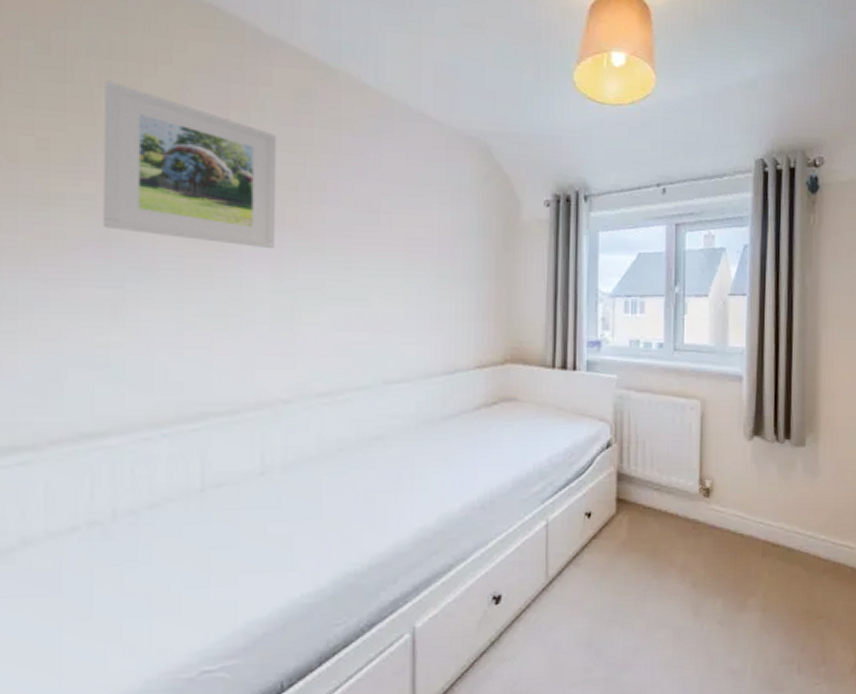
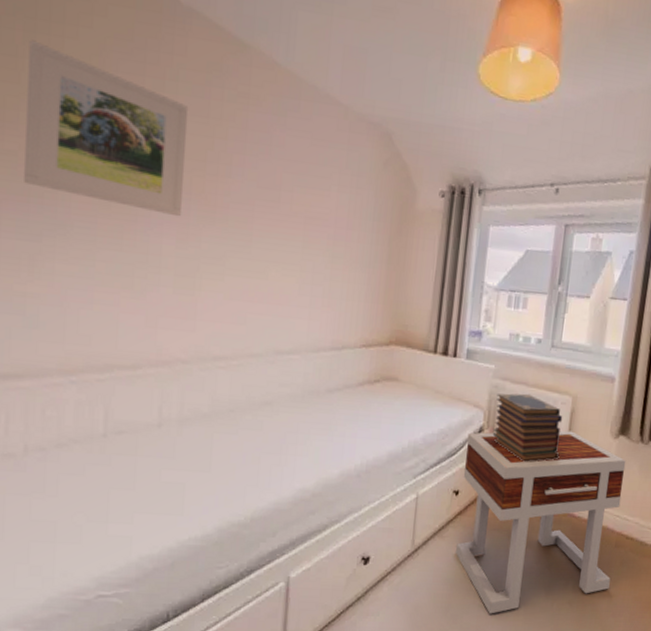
side table: none [594,436,764,645] -> present [456,430,626,614]
book stack: none [621,401,694,474] -> present [492,393,563,463]

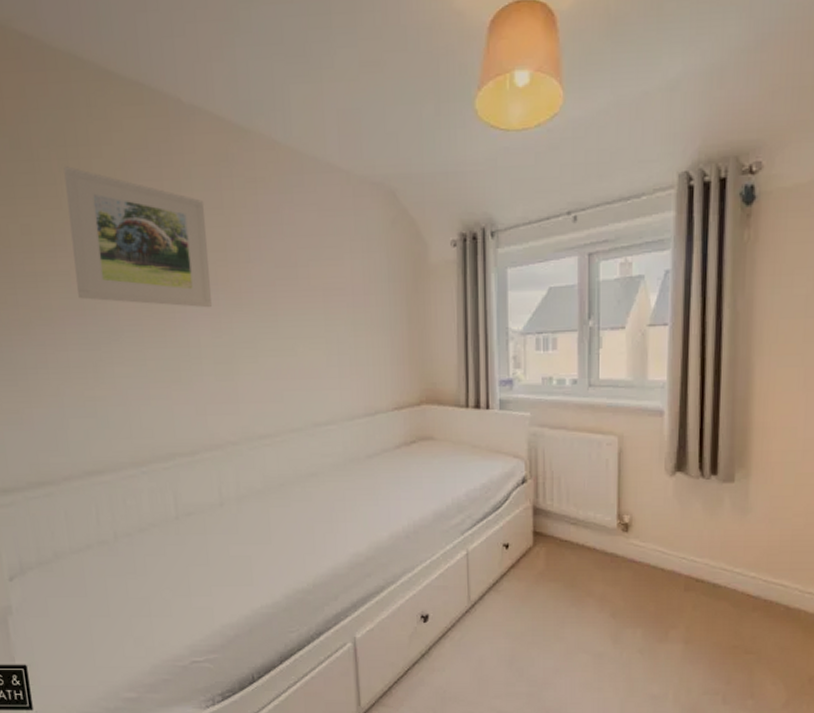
side table: present [456,430,626,614] -> none [511,472,687,666]
book stack: present [492,393,563,463] -> none [536,438,611,509]

